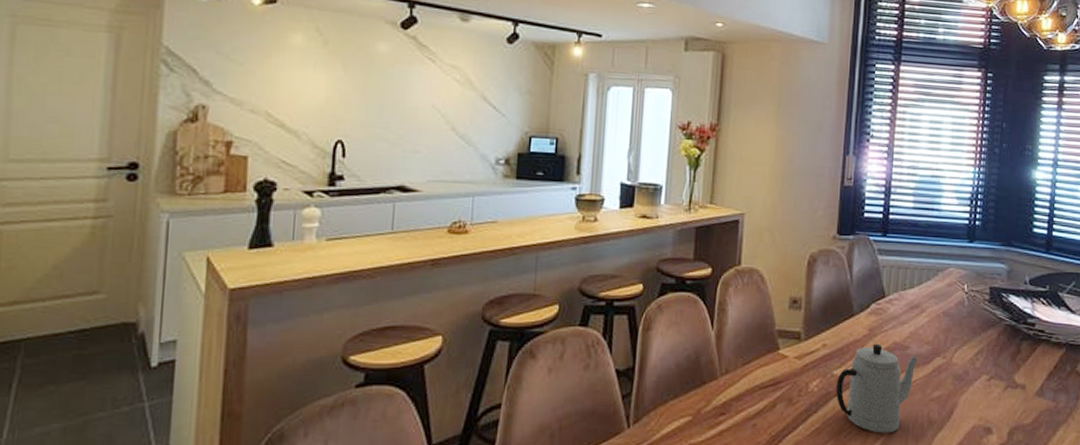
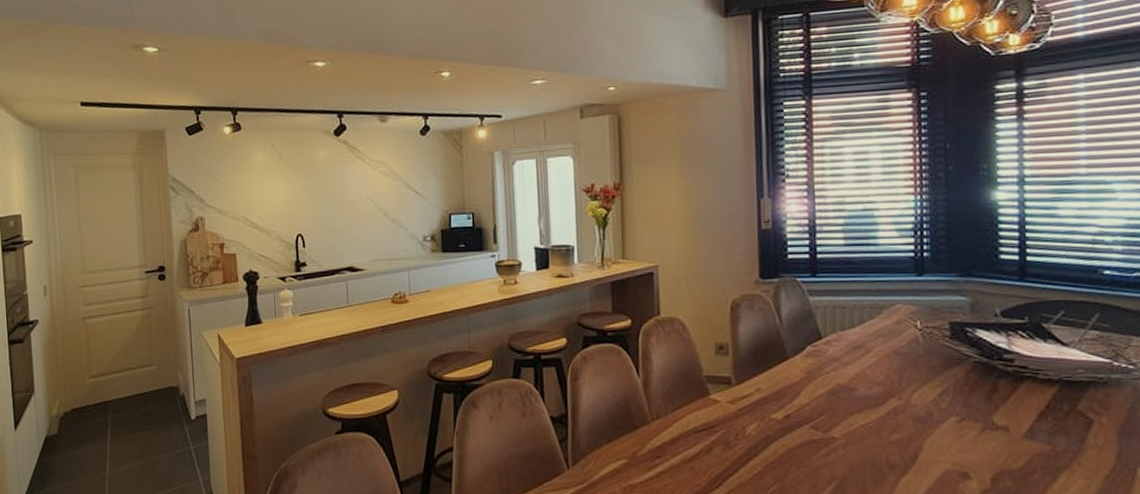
teapot: present [836,343,918,434] -> none [776,386,868,478]

